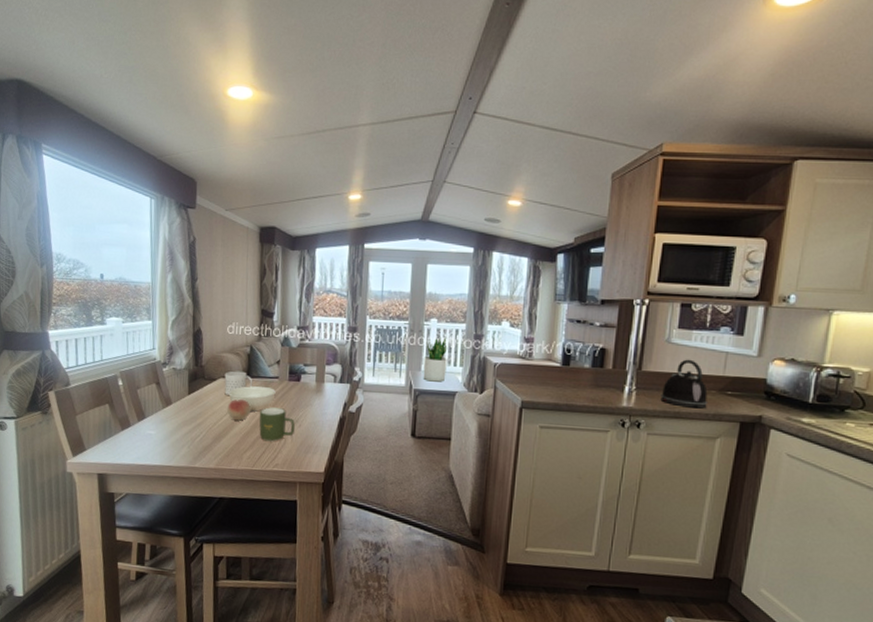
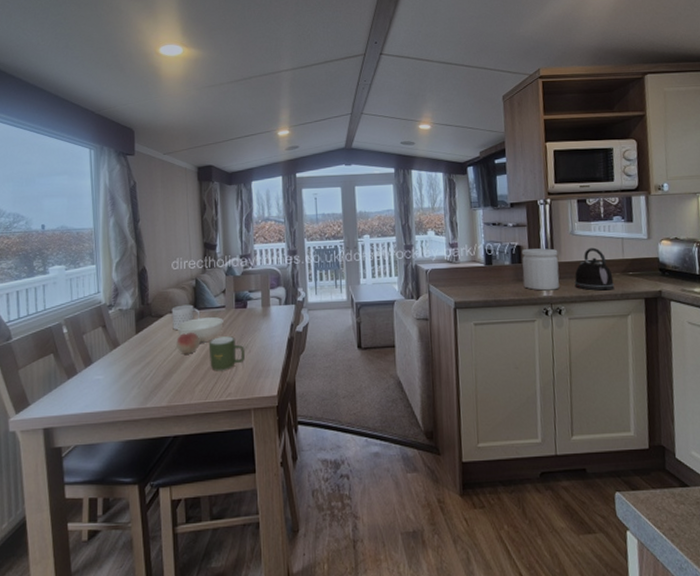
planter: present [423,337,448,382] -> none [361,251,384,294]
jar: none [601,353,648,401] -> present [521,248,560,291]

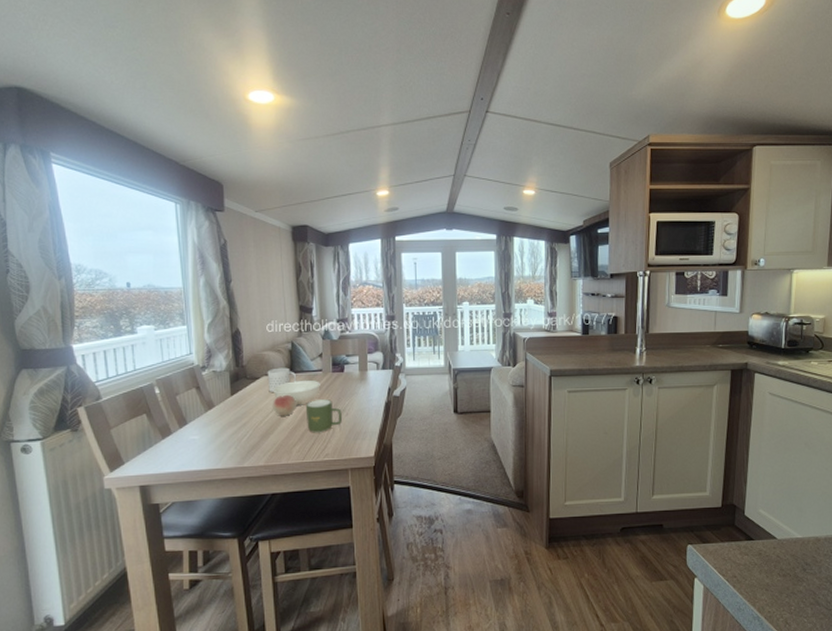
jar: present [521,248,560,291] -> none [617,320,653,361]
kettle: present [574,247,615,291] -> none [666,320,705,362]

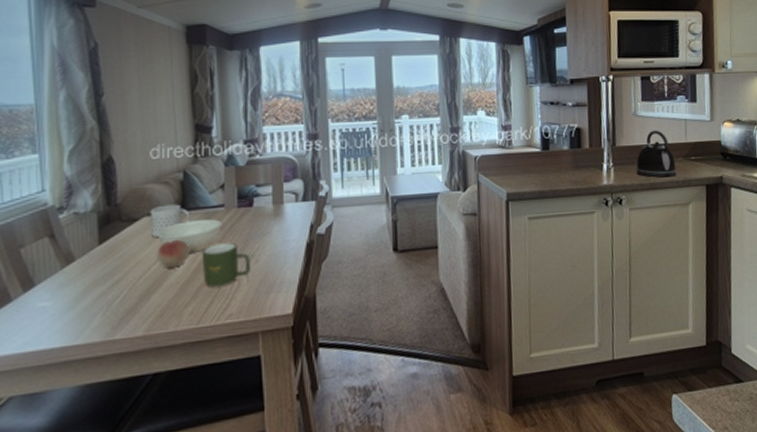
kettle: none [666,320,705,362] -> present [636,130,677,178]

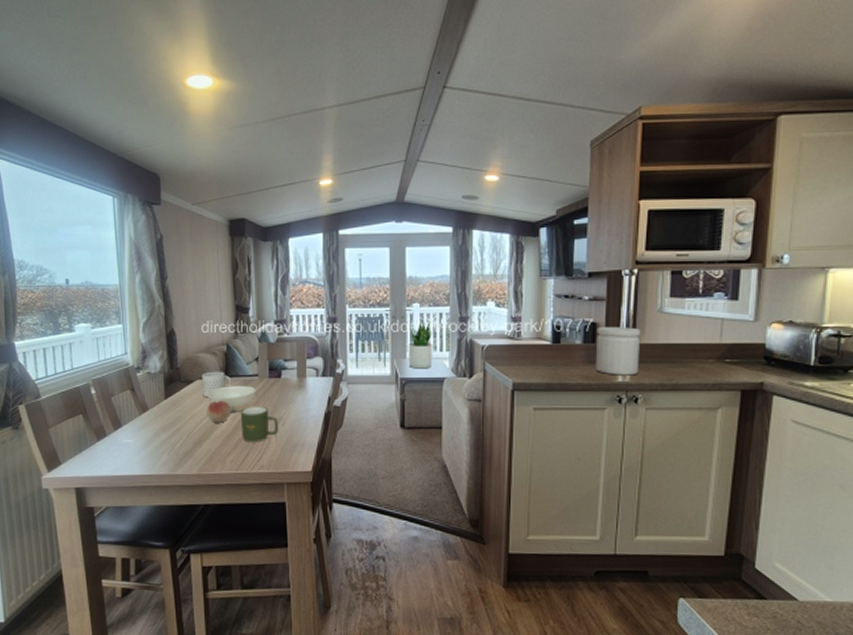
planter: none [398,134,425,186] -> present [408,322,433,369]
jar: none [581,131,621,179] -> present [595,327,641,376]
kettle: present [636,130,677,178] -> none [657,328,707,379]

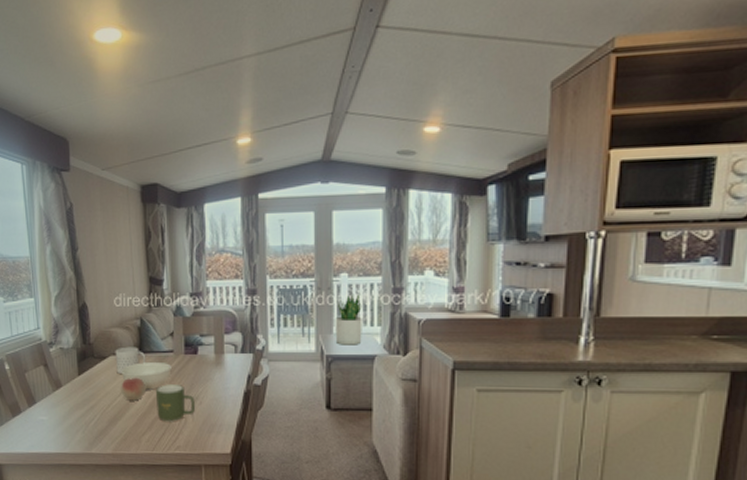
jar: present [595,327,641,376] -> none [551,298,608,354]

